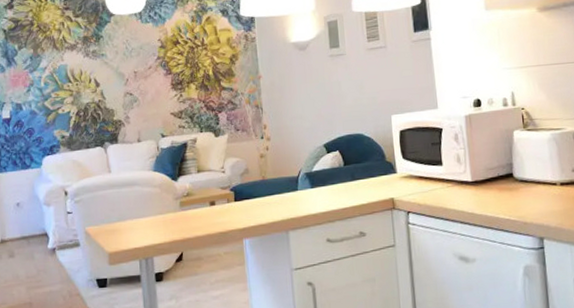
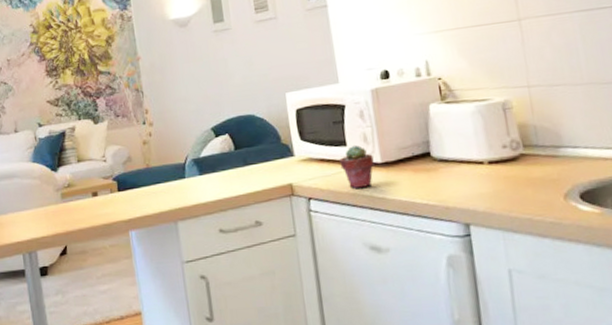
potted succulent: none [436,164,465,204] -> present [339,144,374,189]

